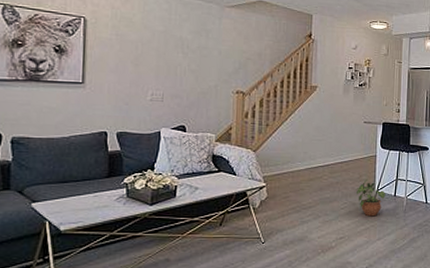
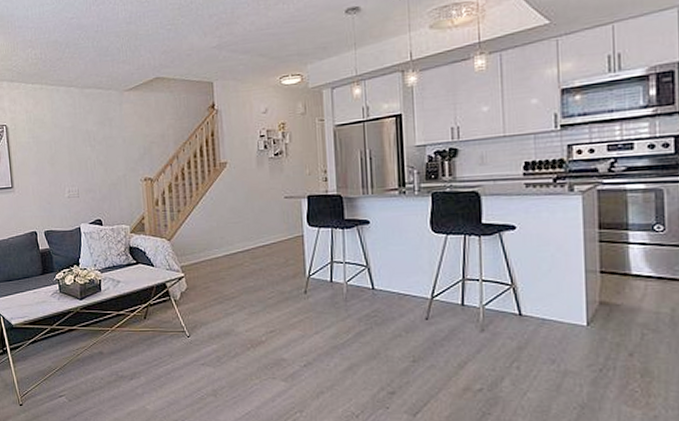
potted plant: present [356,180,385,217] -> none [283,264,319,307]

